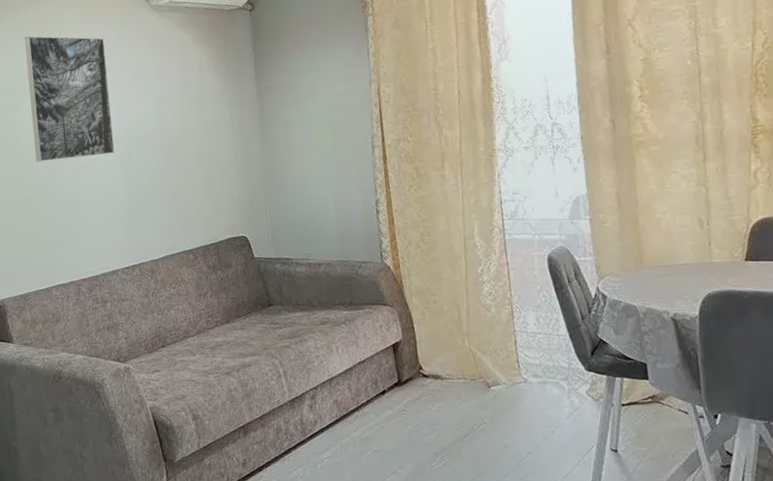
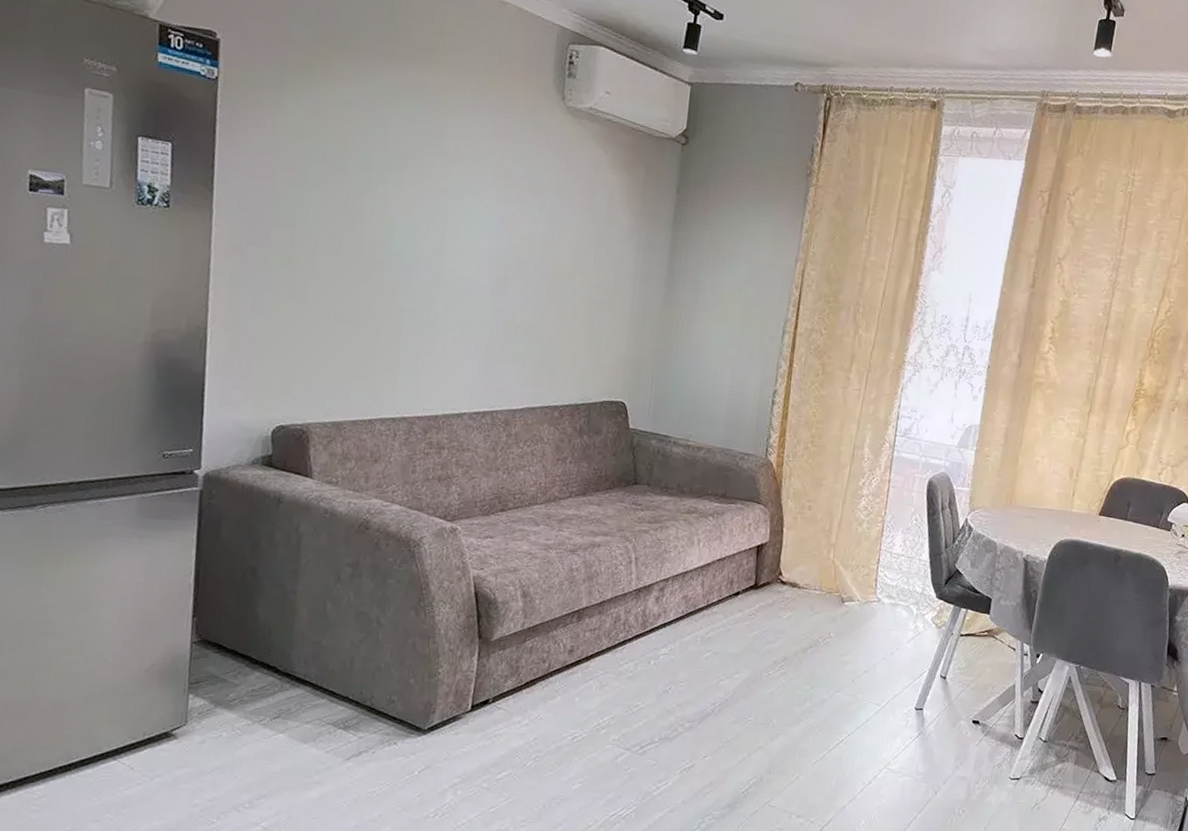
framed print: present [24,36,115,162] -> none [383,101,500,274]

